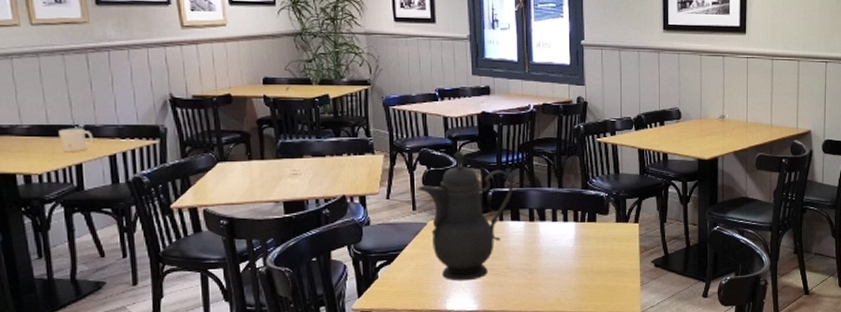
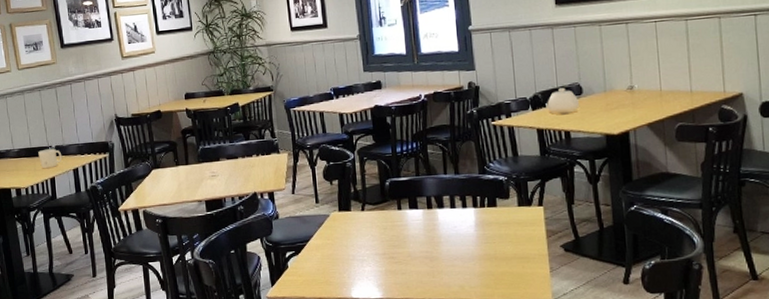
coffeepot: present [417,151,514,281] -> none [319,144,410,270]
sugar bowl: none [648,111,678,136] -> present [546,87,580,115]

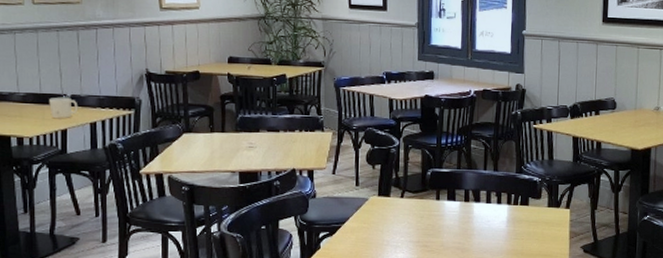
sugar bowl: present [546,87,580,115] -> none [583,100,613,125]

